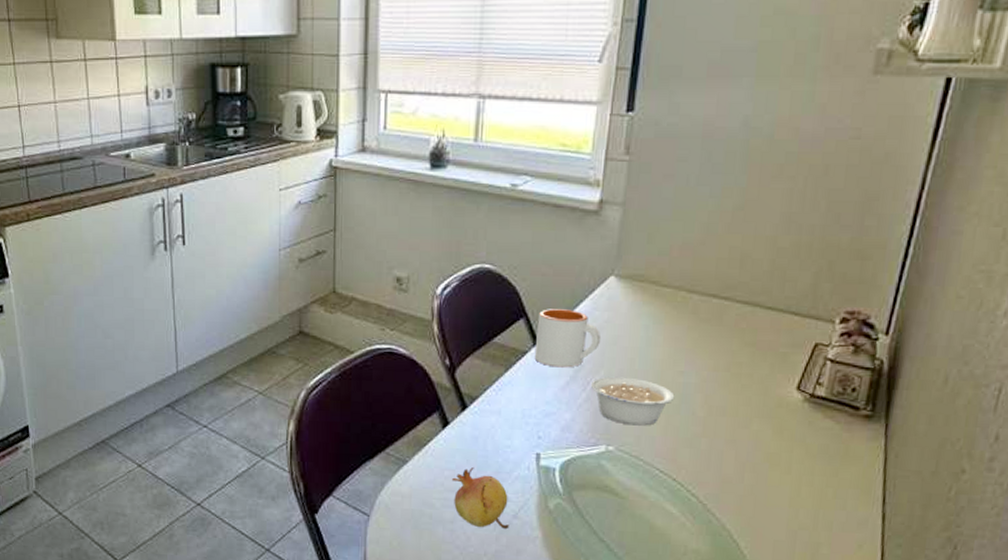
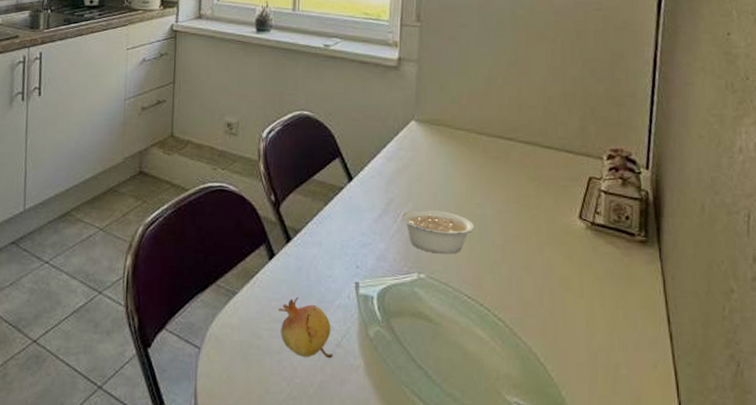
mug: present [534,309,602,368] -> none [350,149,407,202]

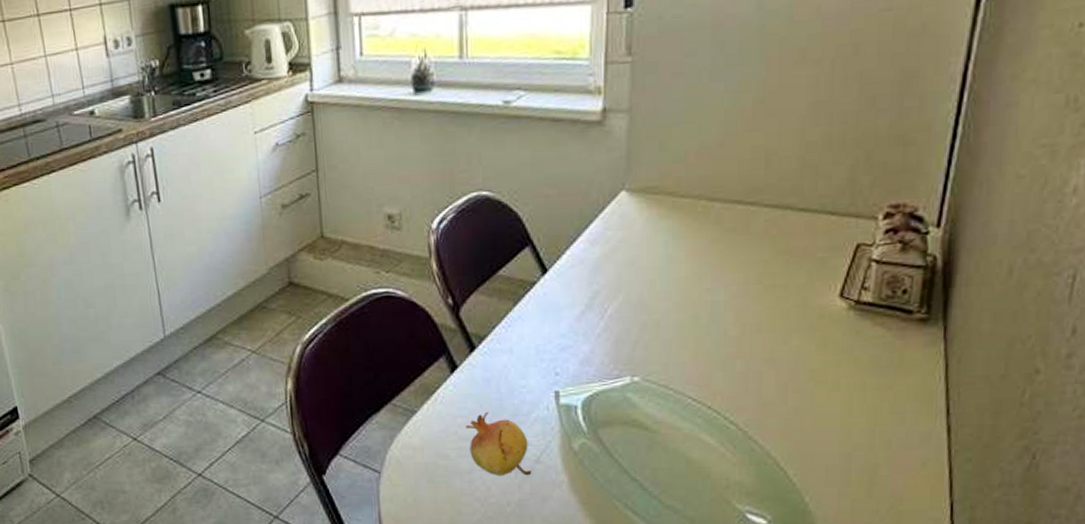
legume: present [401,209,475,254] -> none [609,300,703,352]

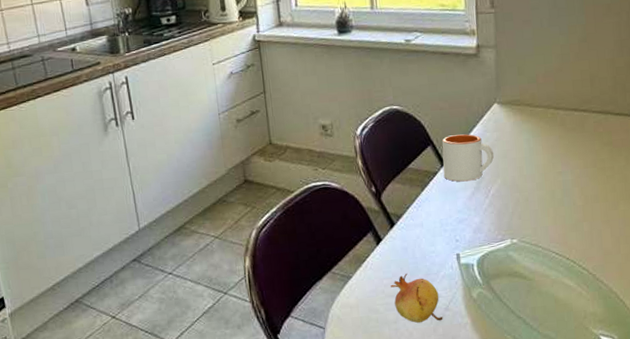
mug: none [544,232,617,297] -> present [441,134,494,182]

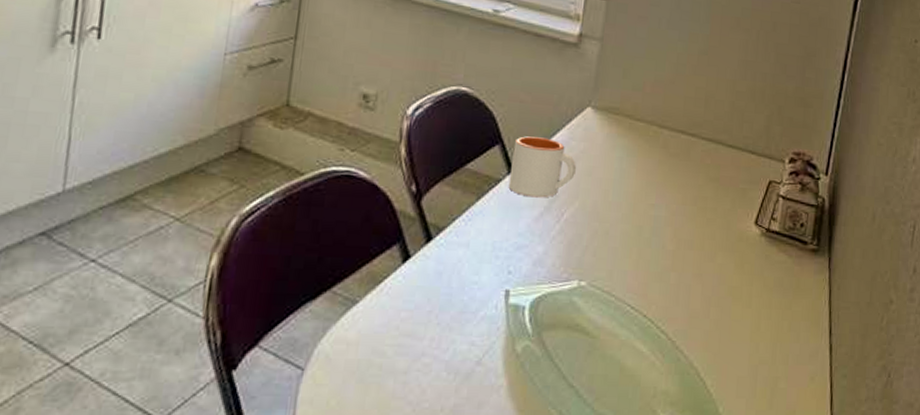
fruit: present [390,274,443,323] -> none [408,307,472,377]

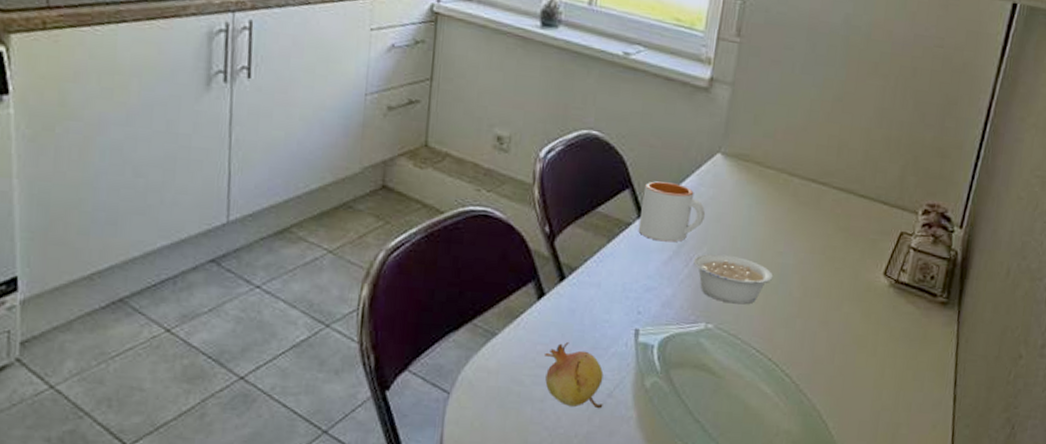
fruit: none [408,307,472,377] -> present [543,342,604,408]
legume: none [565,208,646,260] -> present [694,253,773,305]

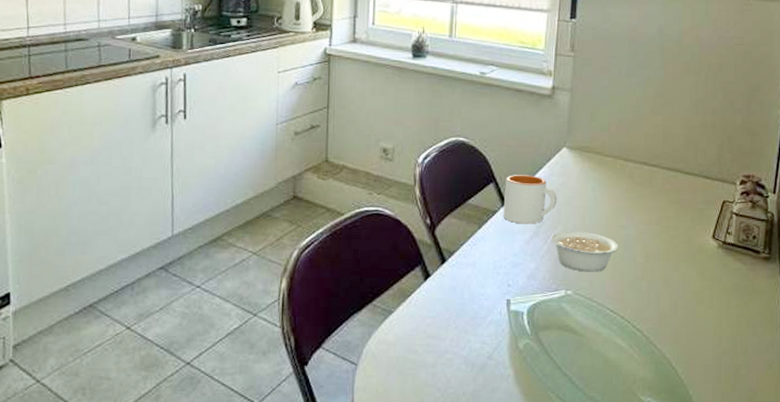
fruit: present [543,342,604,408] -> none [432,315,485,369]

